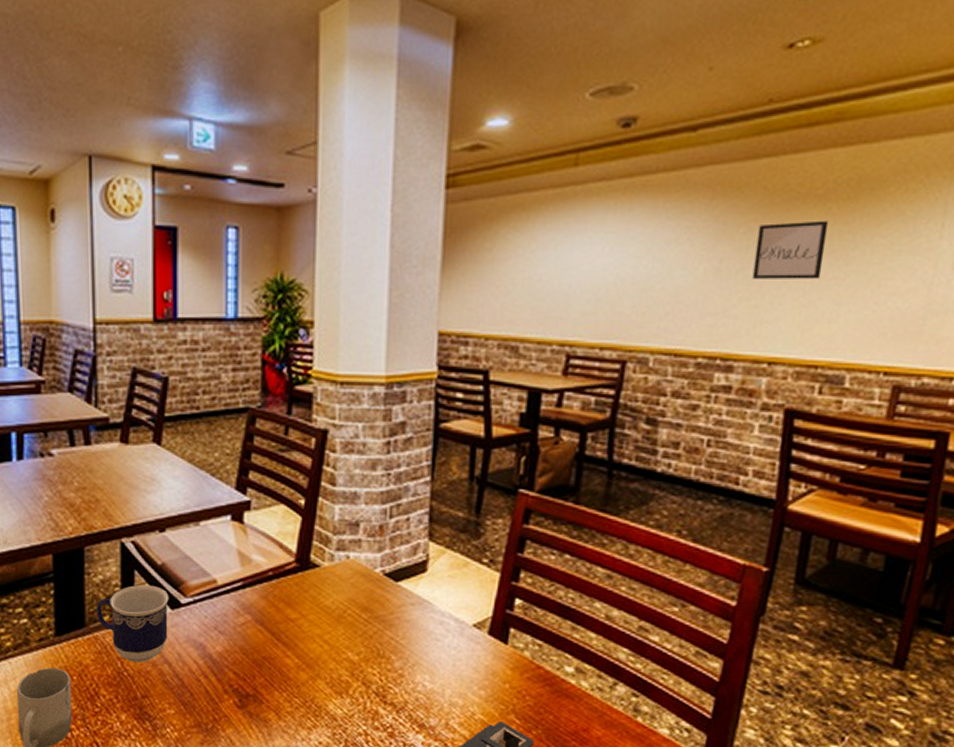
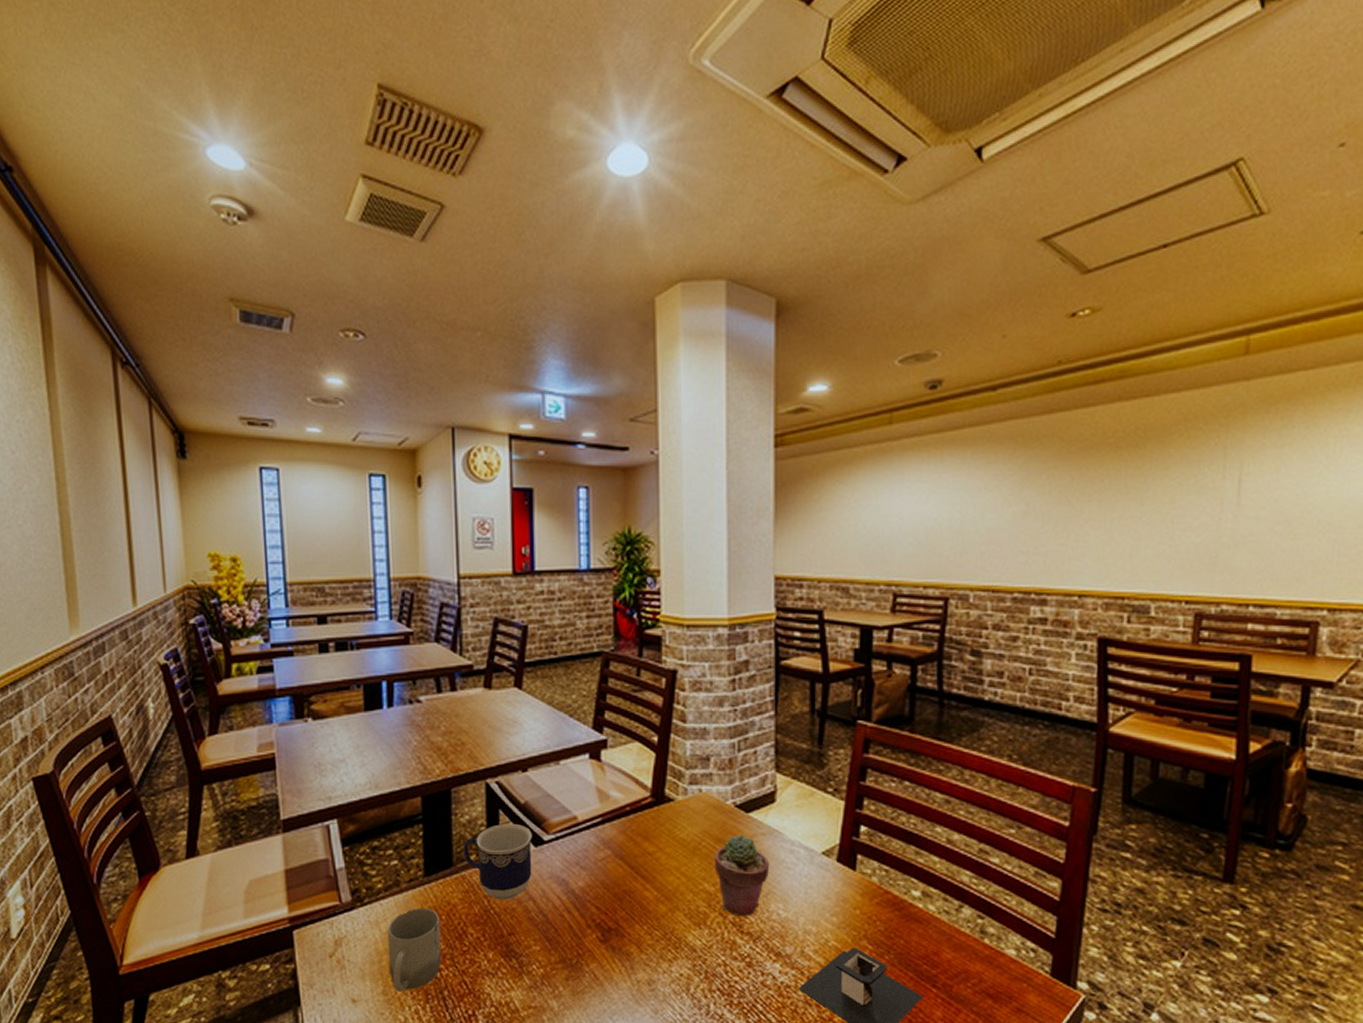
potted succulent: none [359,604,418,687] -> present [714,835,770,917]
wall art: present [752,220,829,280] -> none [1057,466,1122,520]

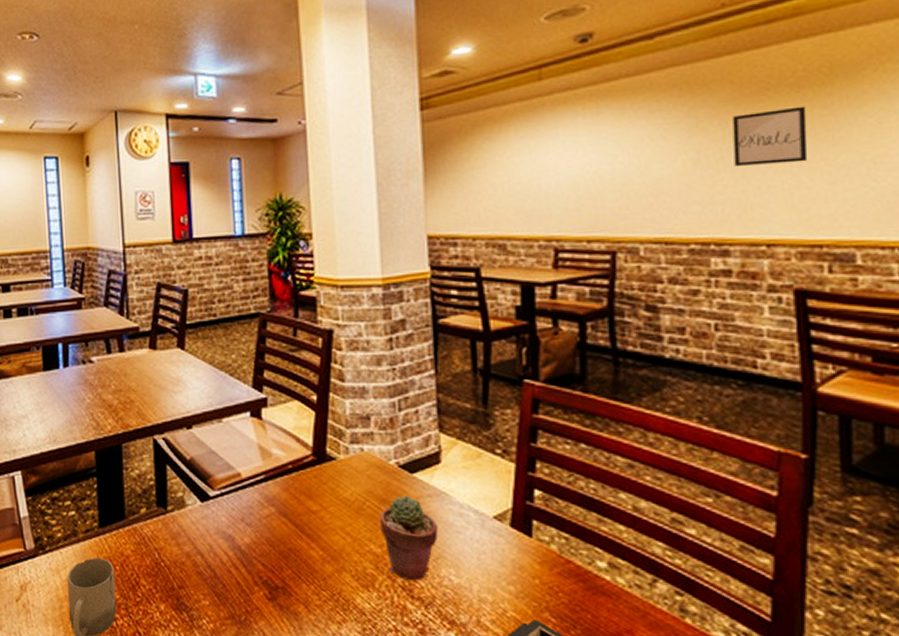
cup: present [463,823,532,900] -> none [134,478,199,554]
wall art: none [1057,466,1122,520] -> present [732,106,808,166]

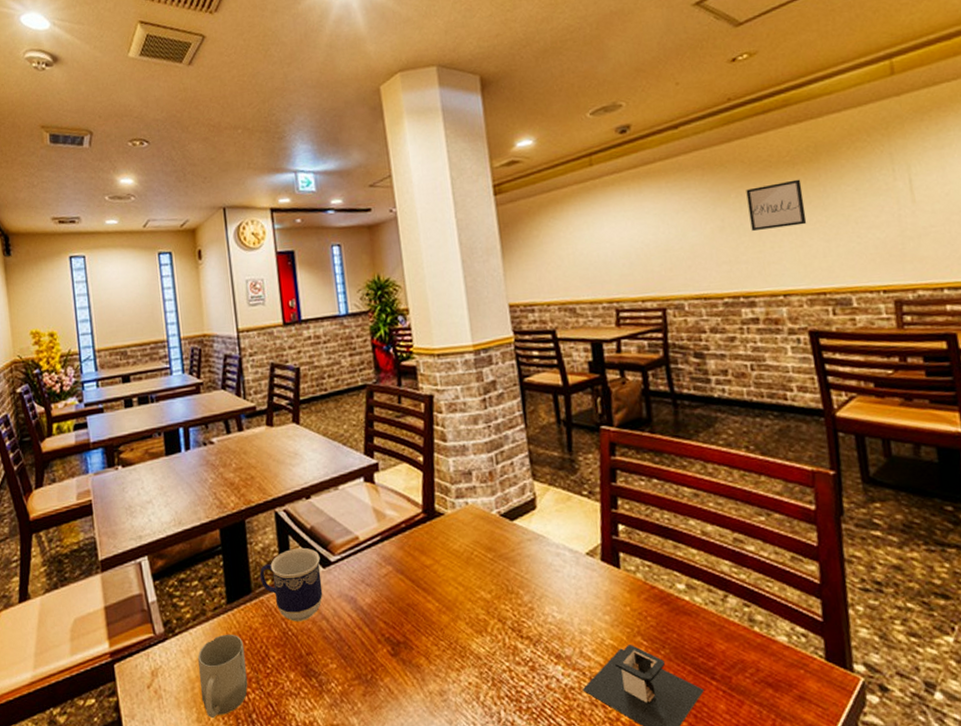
cup: none [134,478,199,554] -> present [259,547,323,622]
potted succulent: present [379,496,439,581] -> none [486,542,540,622]

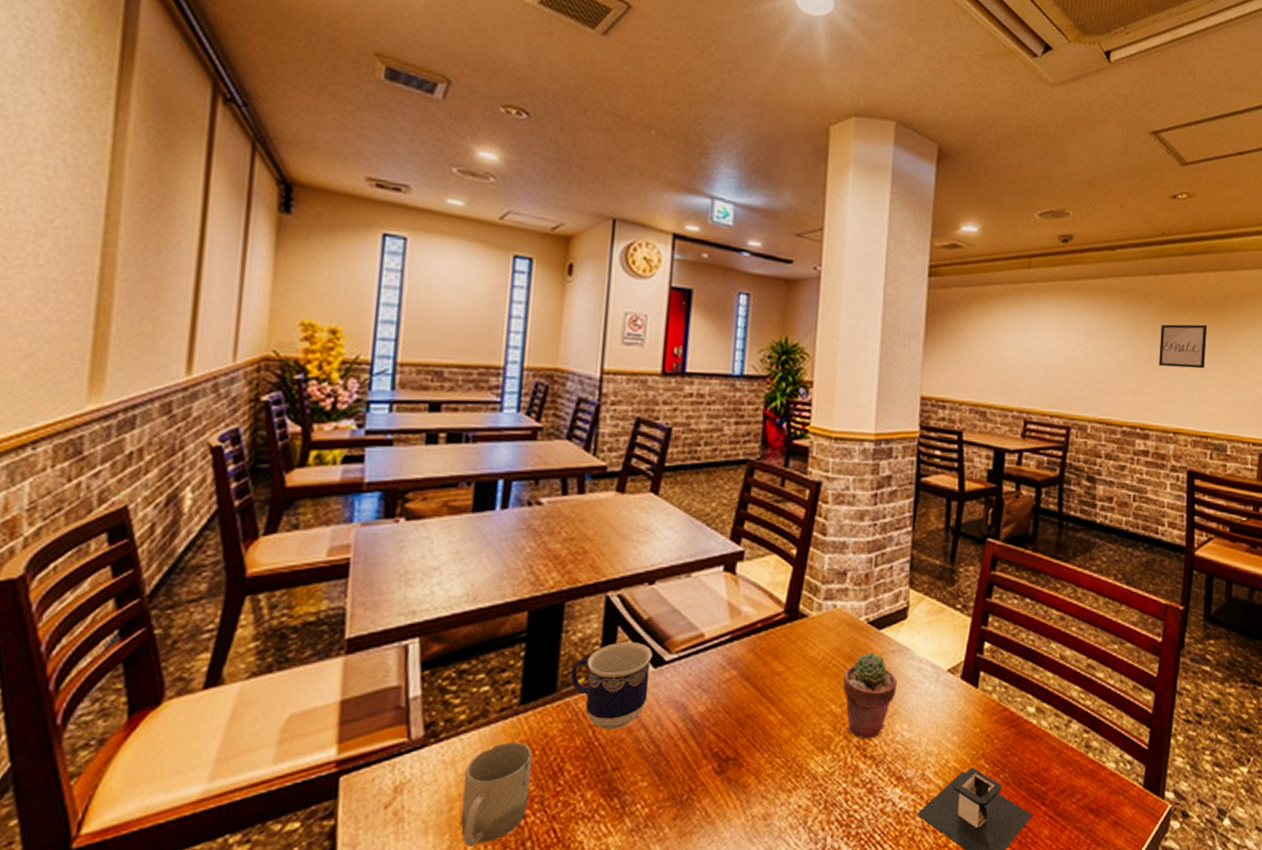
potted succulent: none [486,542,540,622] -> present [842,652,898,740]

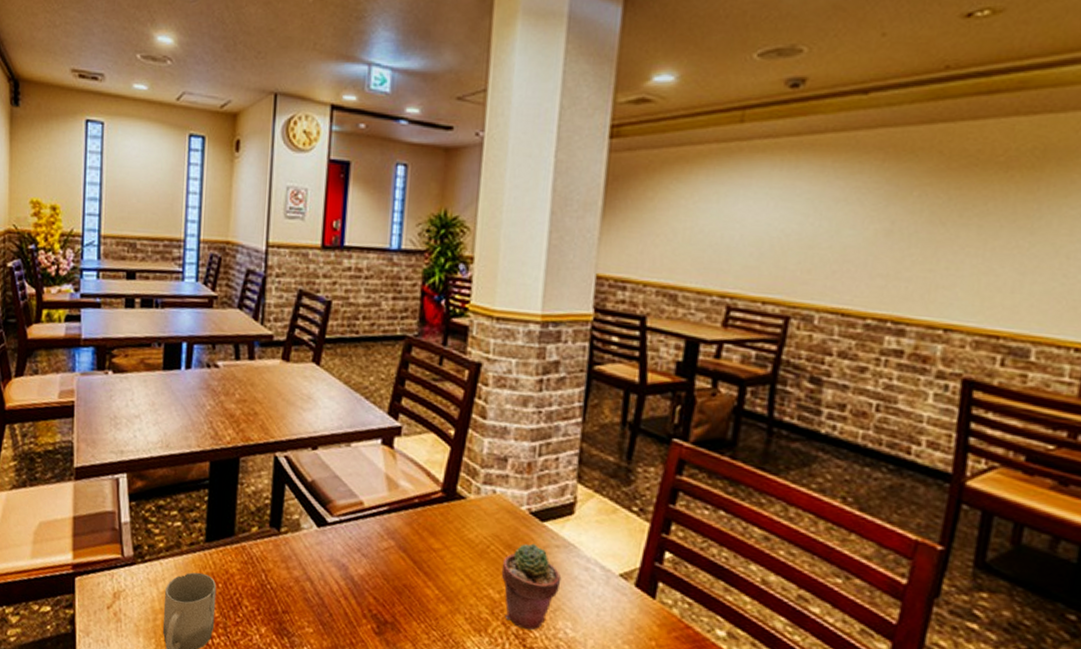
cup: present [570,641,653,730] -> none [245,499,316,577]
wall art: present [1159,324,1208,369] -> none [927,188,1011,248]

